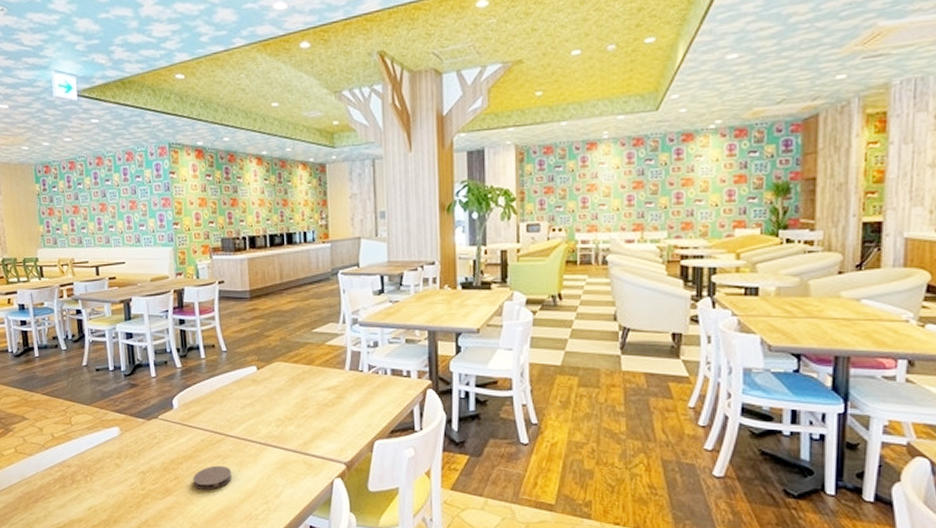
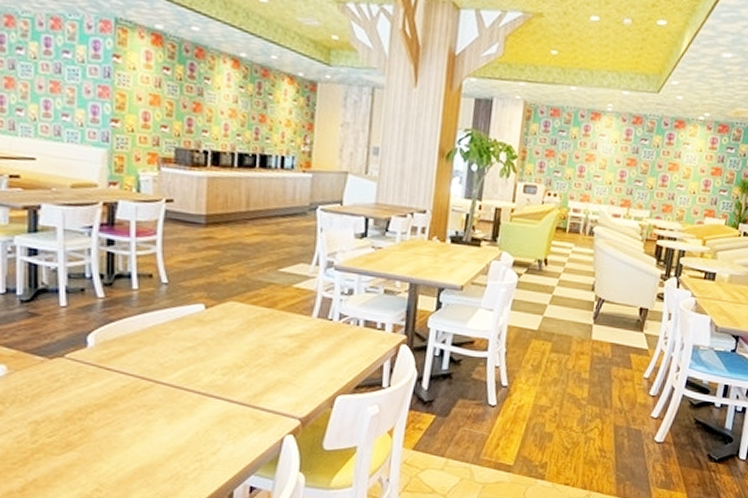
coaster: present [193,465,232,490] -> none [106,416,159,445]

